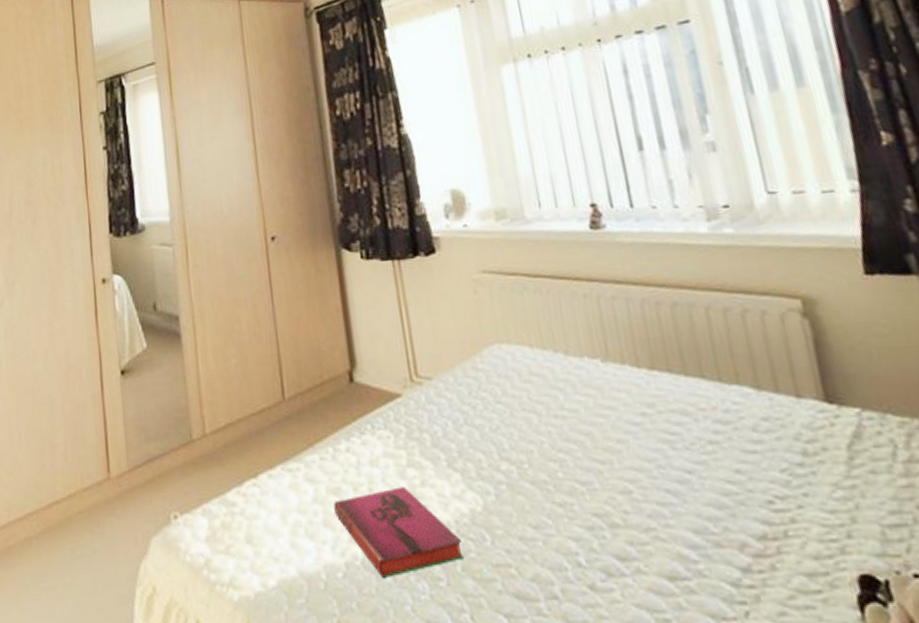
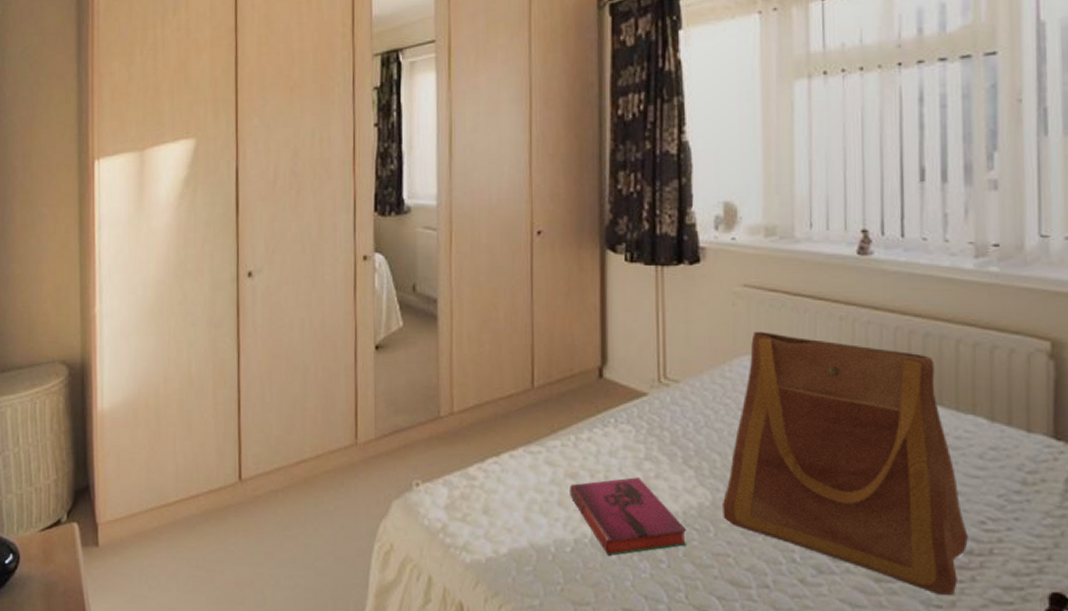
tote bag: none [494,317,760,590] -> present [723,331,968,596]

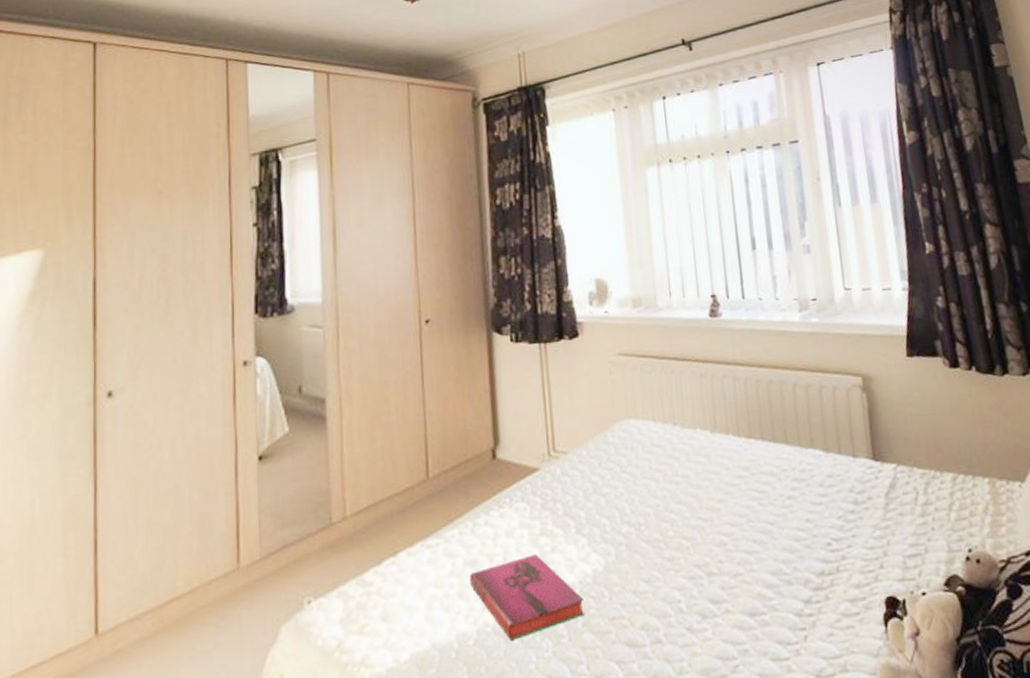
tote bag: present [723,331,968,596] -> none [614,395,820,619]

